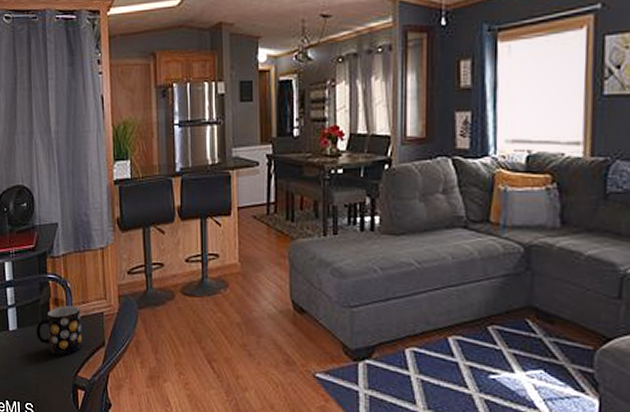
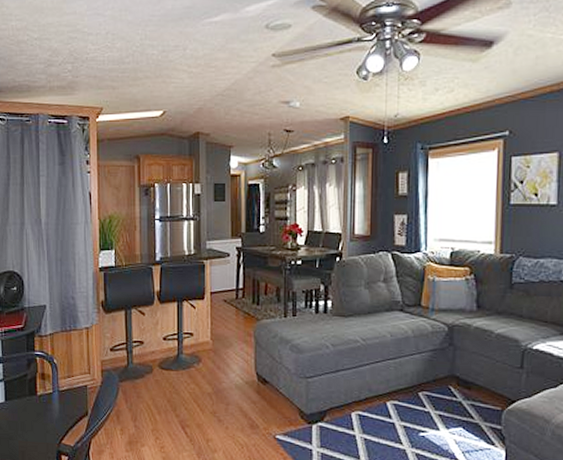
mug: present [36,305,83,356] -> none [23,380,67,426]

